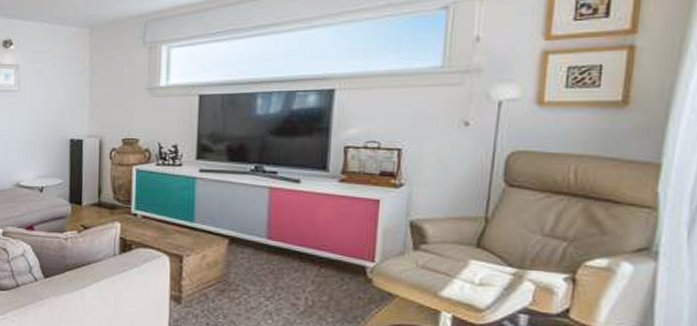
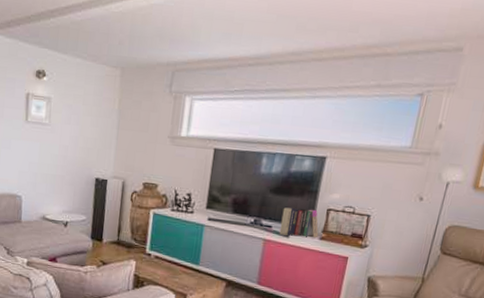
books: none [287,148,337,181] -> present [279,207,319,239]

